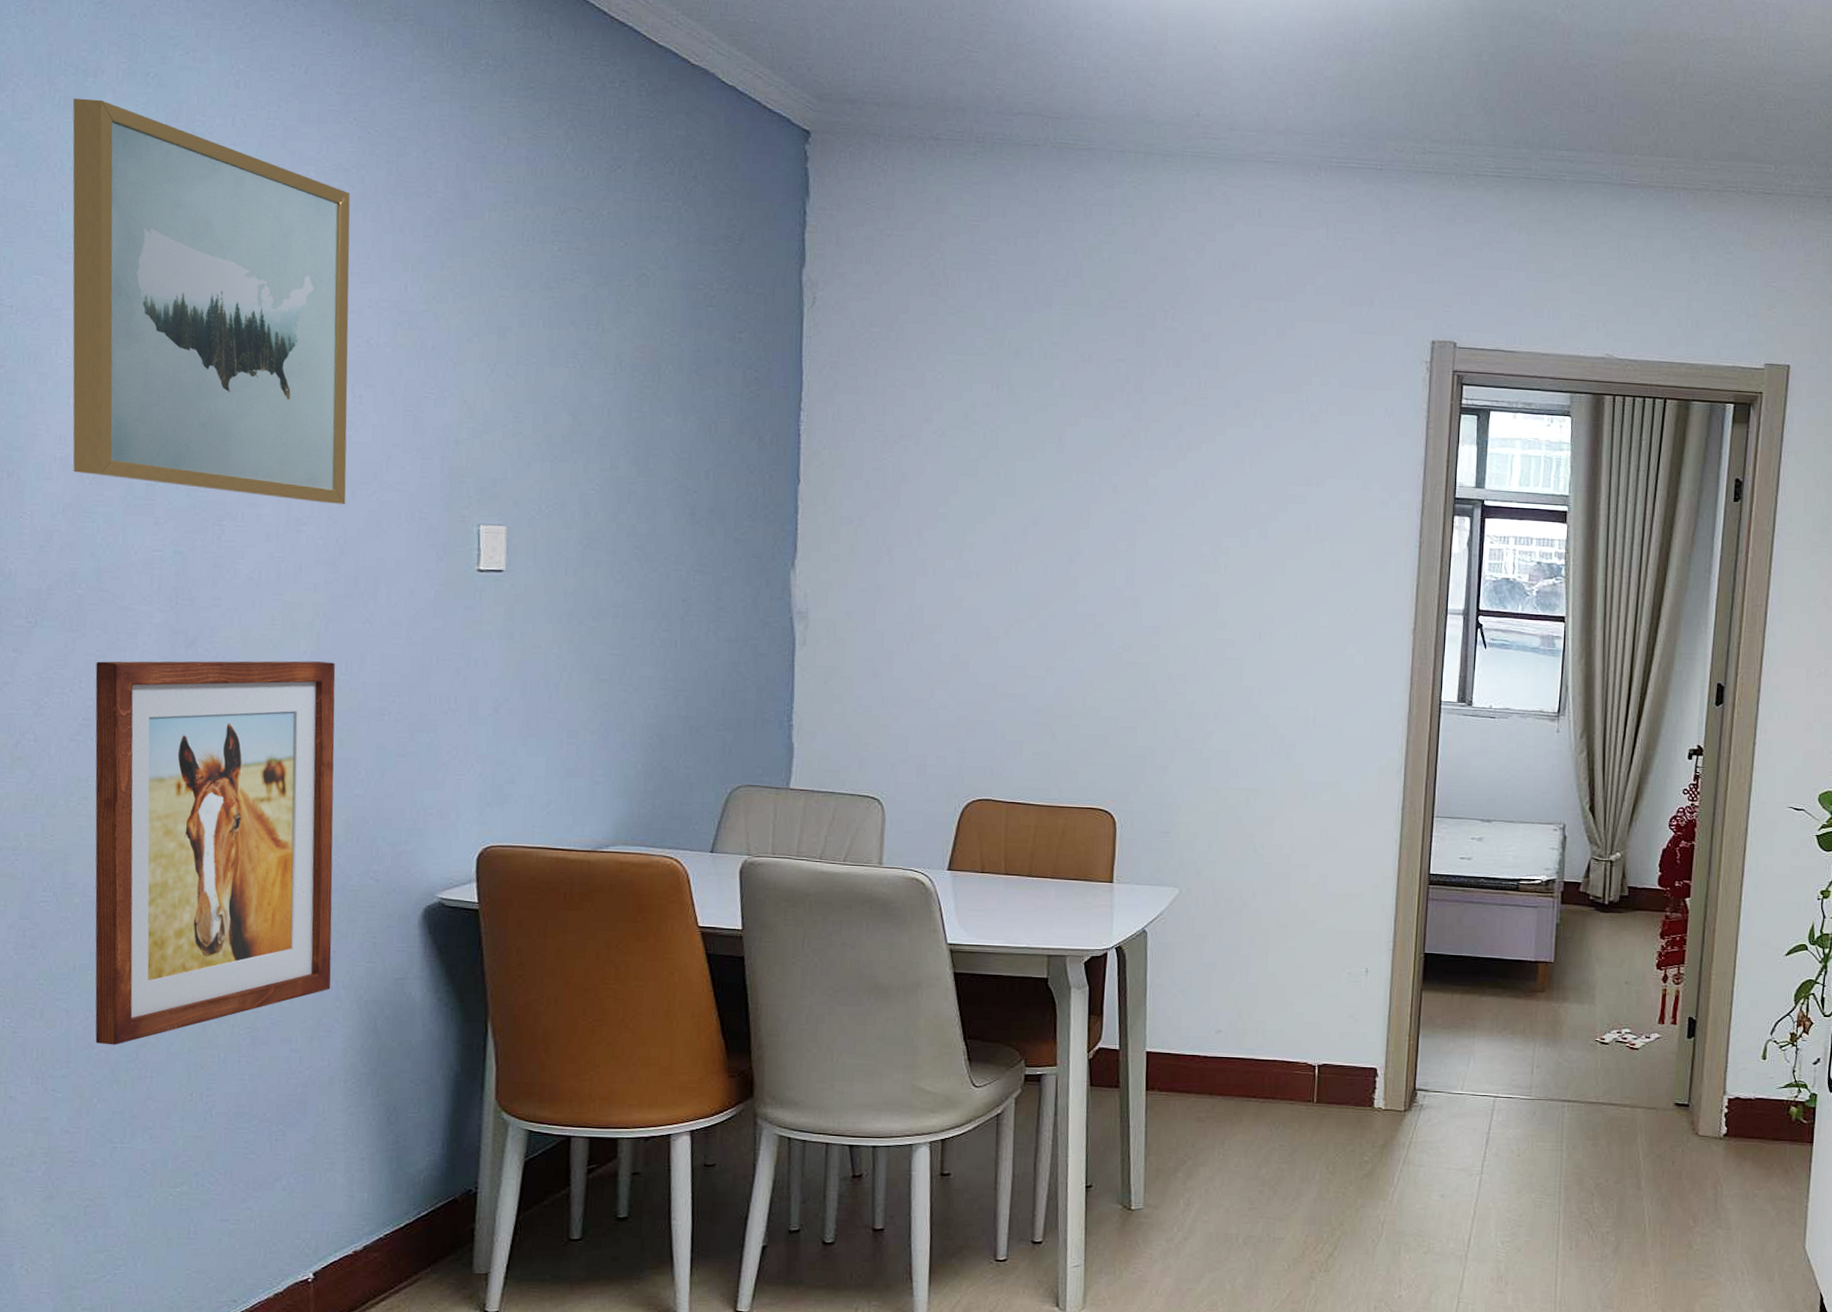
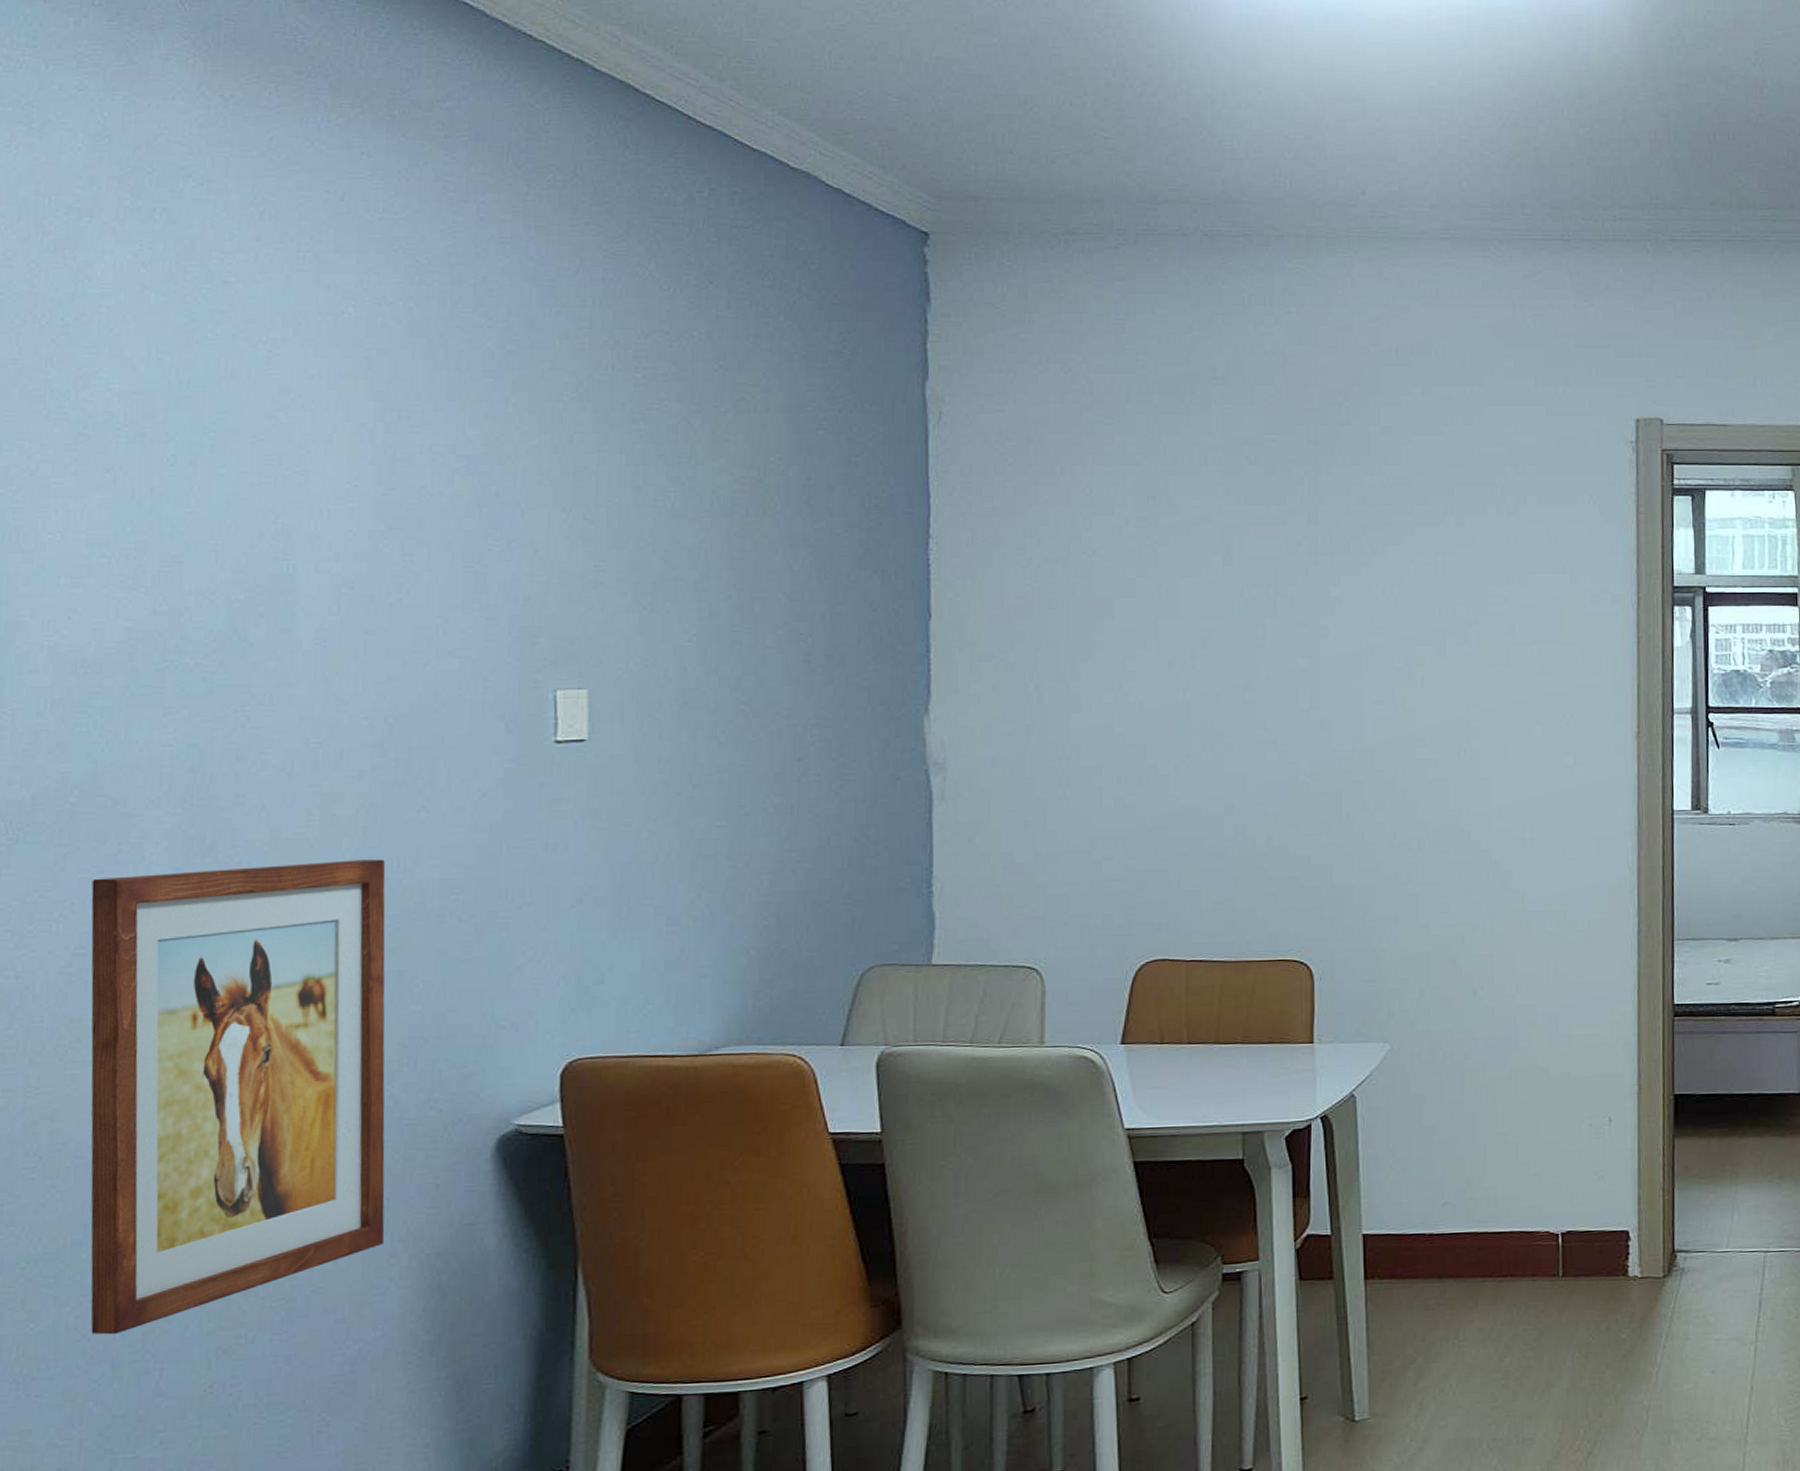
wall art: present [72,98,350,504] -> none [63,240,397,678]

